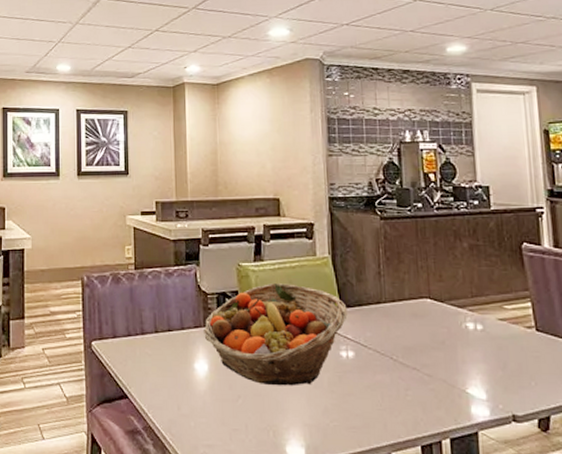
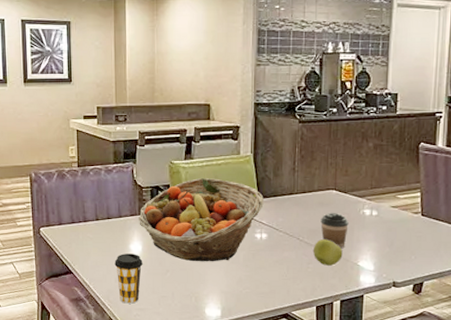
coffee cup: none [177,374,210,438] -> present [114,254,143,304]
apple: none [411,359,447,393] -> present [314,239,343,266]
coffee cup: none [416,326,450,371] -> present [320,213,349,249]

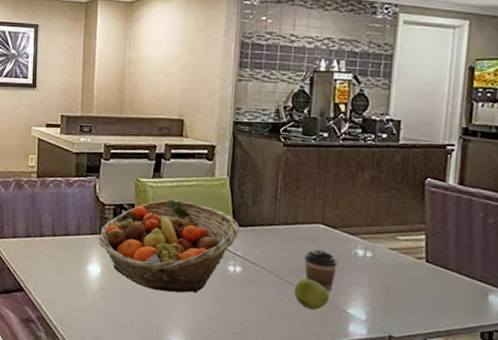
coffee cup: present [114,254,143,304] -> none [70,275,101,331]

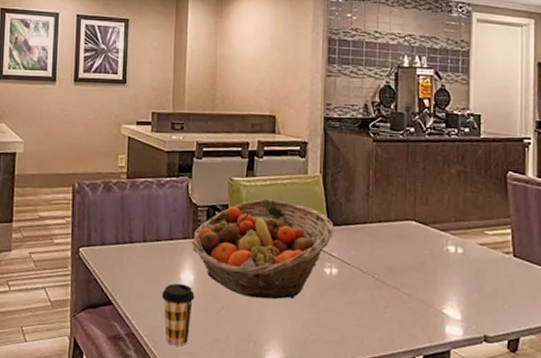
coffee cup: none [70,275,101,331] -> present [162,284,195,346]
apple: present [295,279,330,310] -> none [391,279,425,312]
coffee cup: present [304,250,338,292] -> none [398,248,431,292]

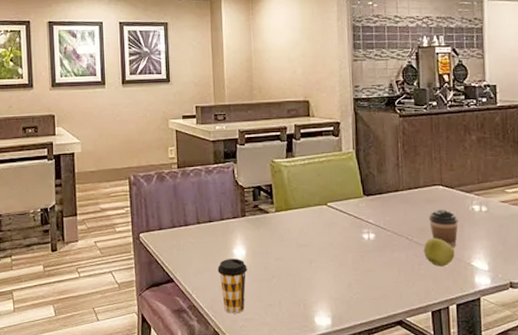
fruit basket: present [192,199,334,300] -> none [241,176,369,266]
apple: none [391,279,425,312] -> present [424,238,455,267]
coffee cup: none [398,248,431,292] -> present [429,210,458,248]

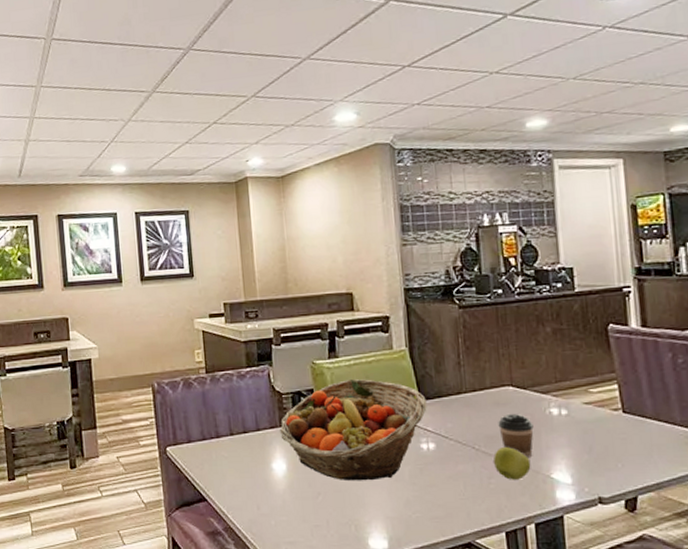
coffee cup: present [217,259,247,314] -> none [255,474,289,536]
fruit basket: none [241,176,369,266] -> present [280,379,427,481]

